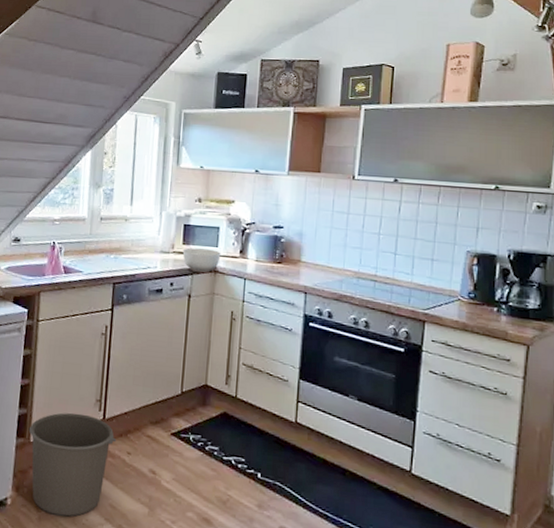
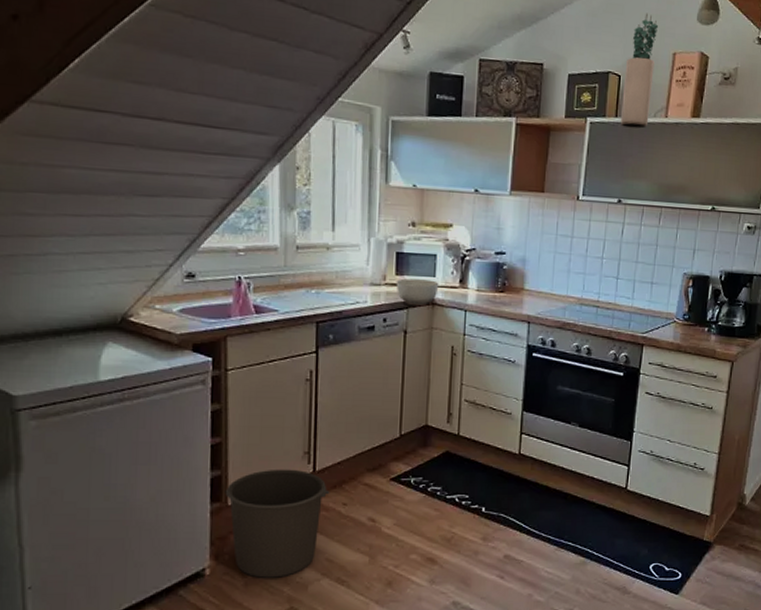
vase: none [394,11,431,114] -> present [620,13,659,129]

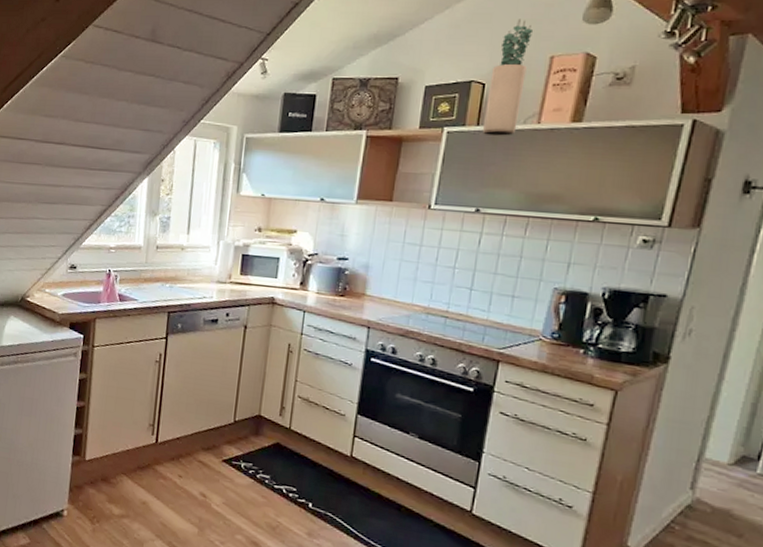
bucket: present [225,469,330,578] -> none [84,435,169,531]
bowl: present [396,278,439,307] -> none [239,278,280,305]

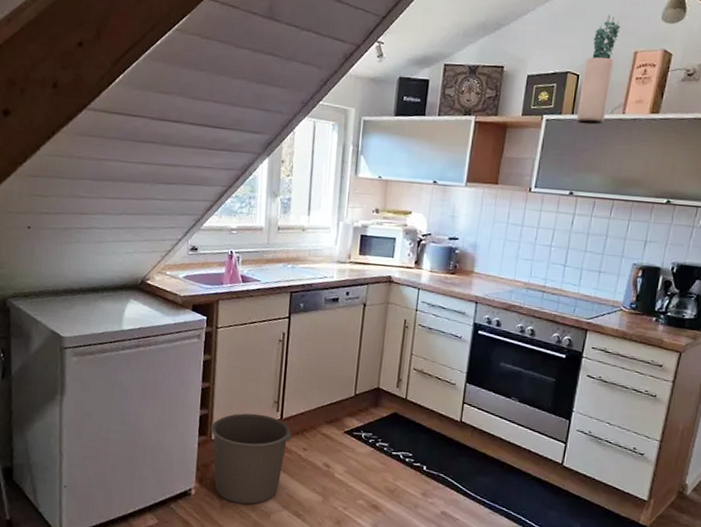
bucket: none [84,435,169,531] -> present [210,413,294,505]

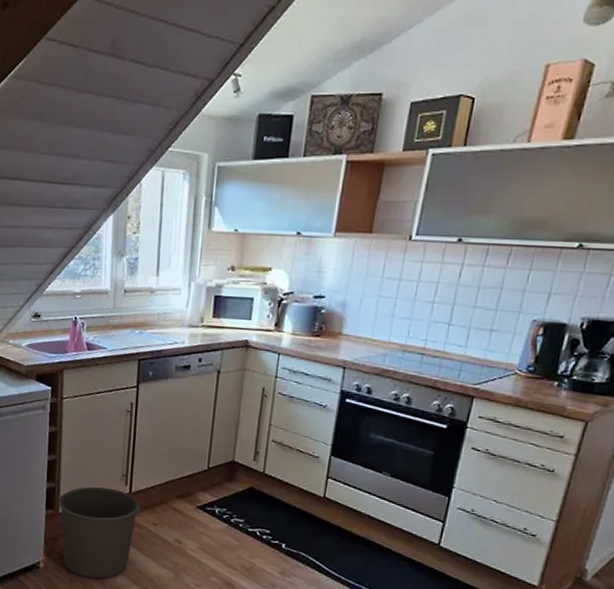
vase: present [576,15,621,125] -> none [468,20,530,157]

